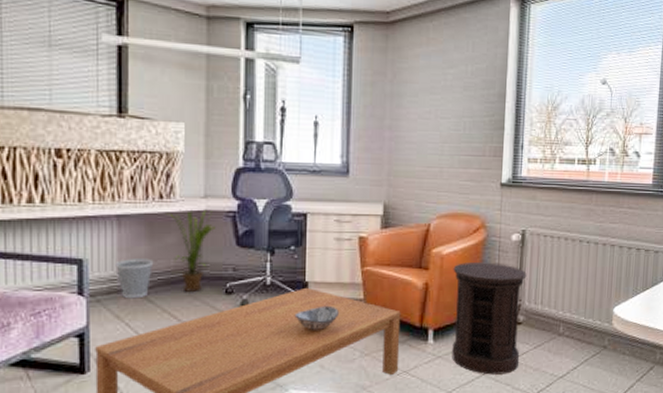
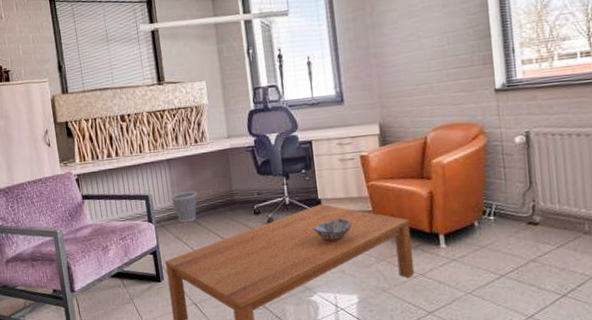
house plant: present [166,209,215,292] -> none [201,147,239,215]
side table: present [452,262,527,375] -> none [456,166,542,276]

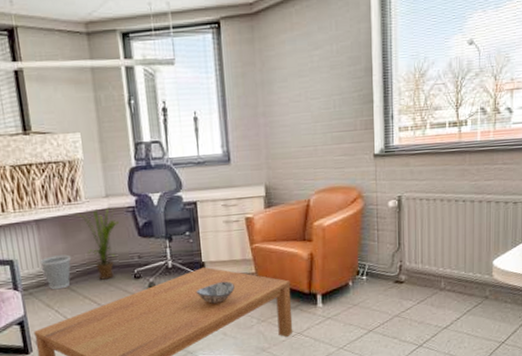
house plant: none [201,147,239,215] -> present [75,207,118,280]

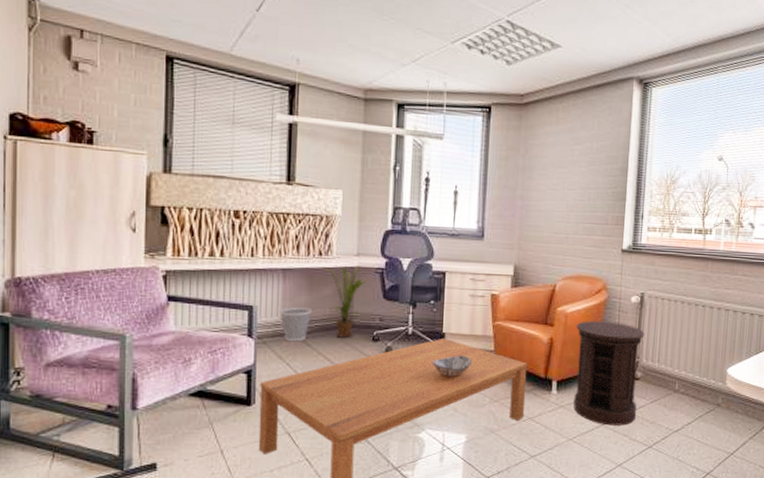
side table: none [335,229,405,331] -> present [573,321,645,426]

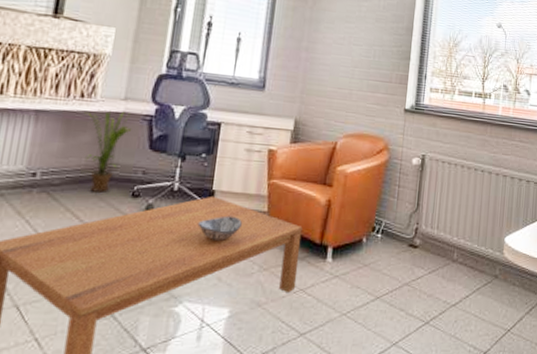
wastebasket: present [280,307,313,342] -> none [25,154,65,196]
side table: present [573,321,645,426] -> none [349,182,425,299]

